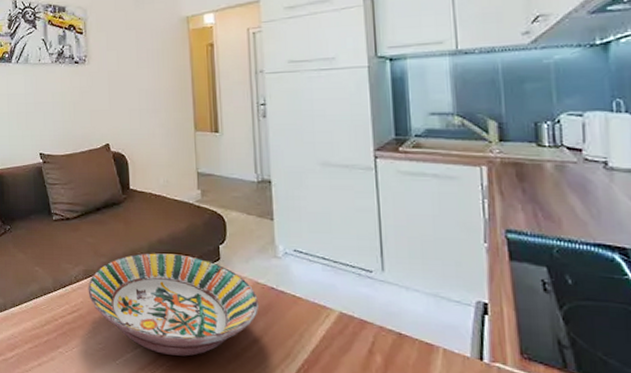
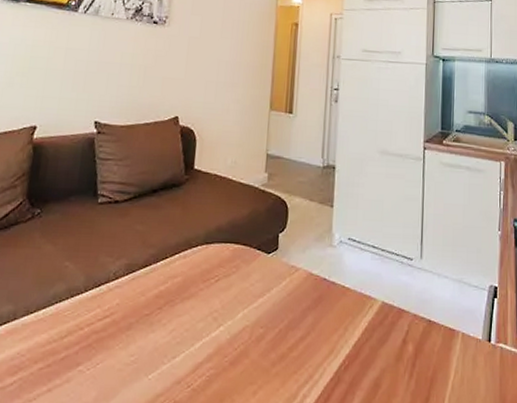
serving bowl: present [88,253,260,356] -> none [127,242,311,362]

